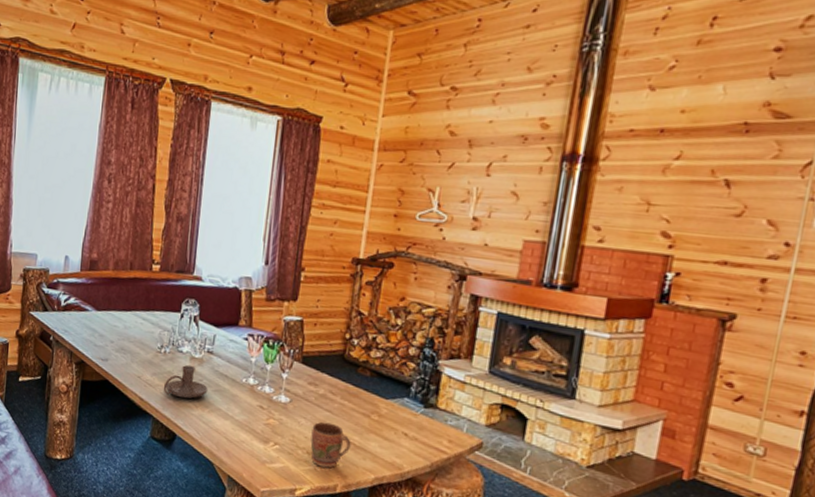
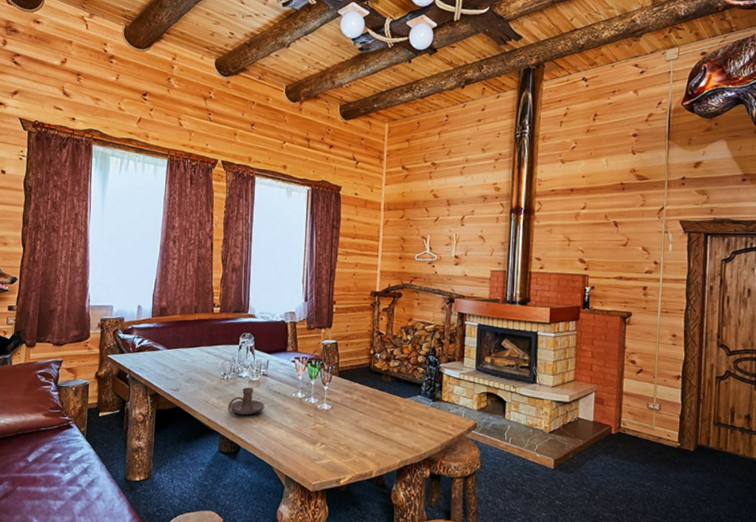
mug: present [310,421,351,469] -> none [349,421,381,458]

